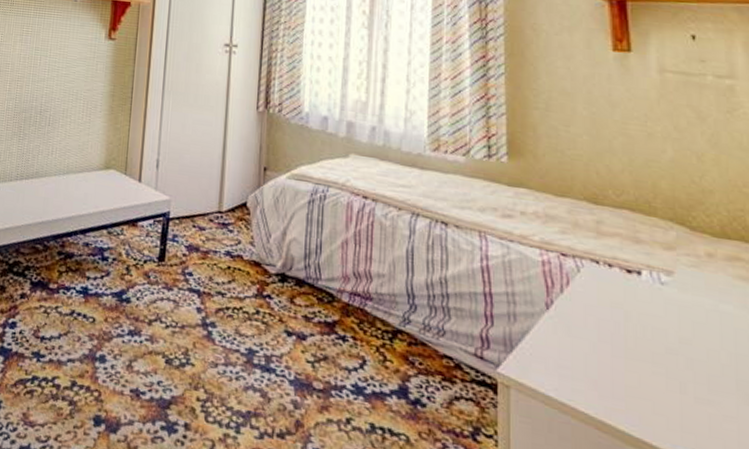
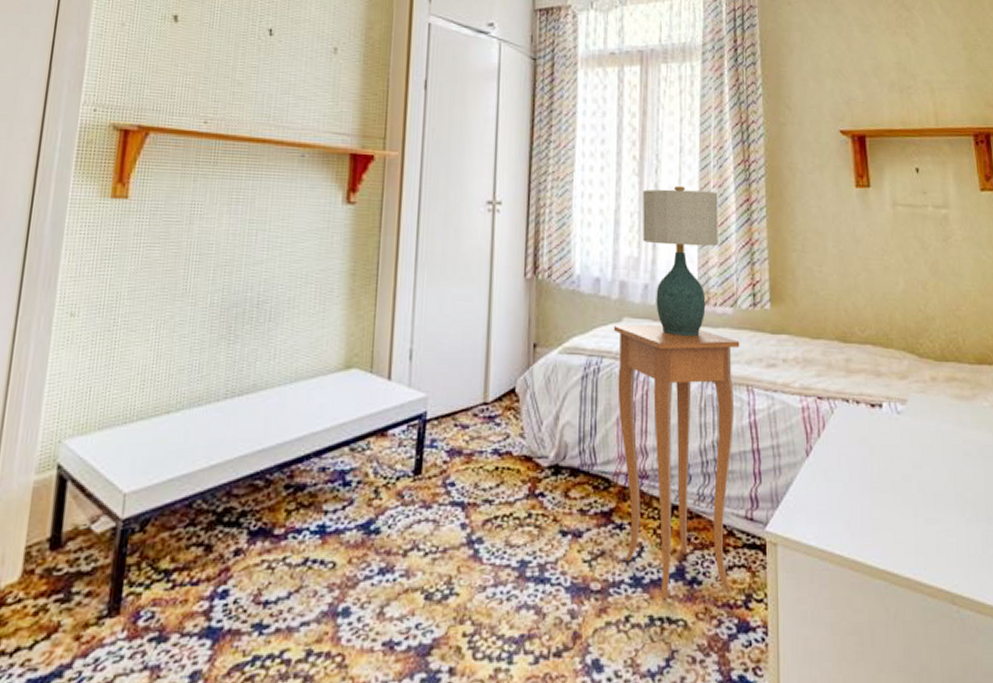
side table: none [339,160,472,422] -> present [613,325,740,600]
table lamp: none [371,39,451,179] -> present [643,185,718,337]

